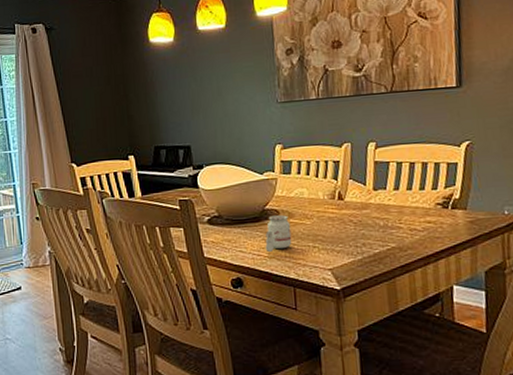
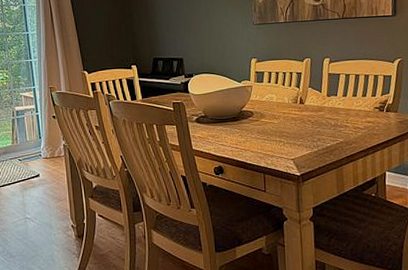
candle: present [265,215,292,253] -> none [241,116,263,146]

